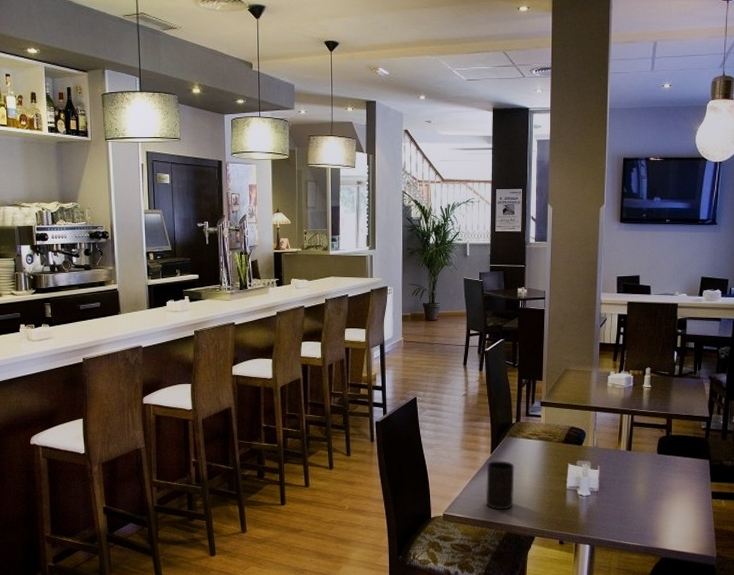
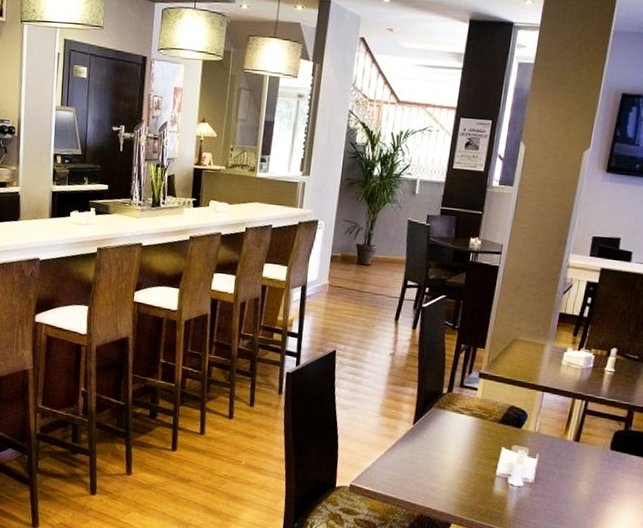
cup: present [485,461,515,510] -> none [400,433,439,489]

